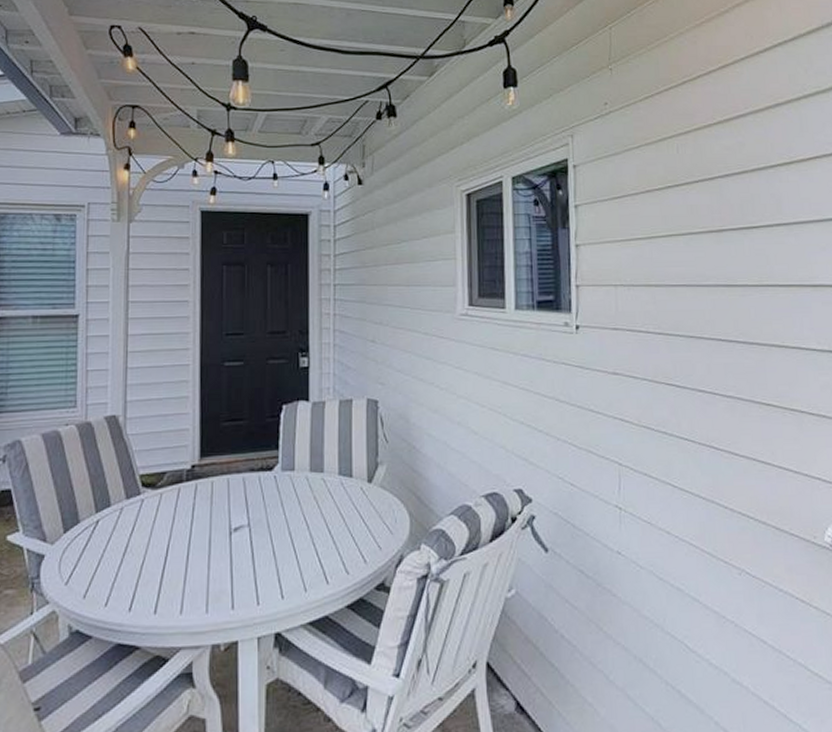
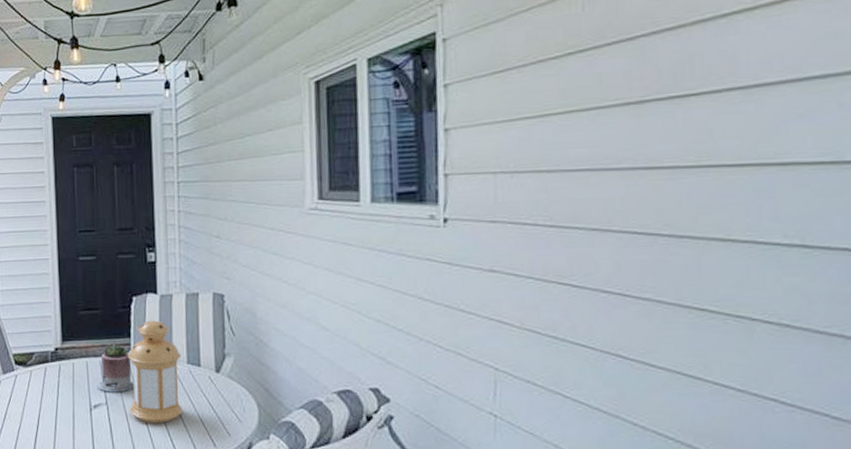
succulent planter: none [239,457,281,512] -> present [97,344,135,393]
lantern: none [274,429,333,544] -> present [127,320,183,424]

